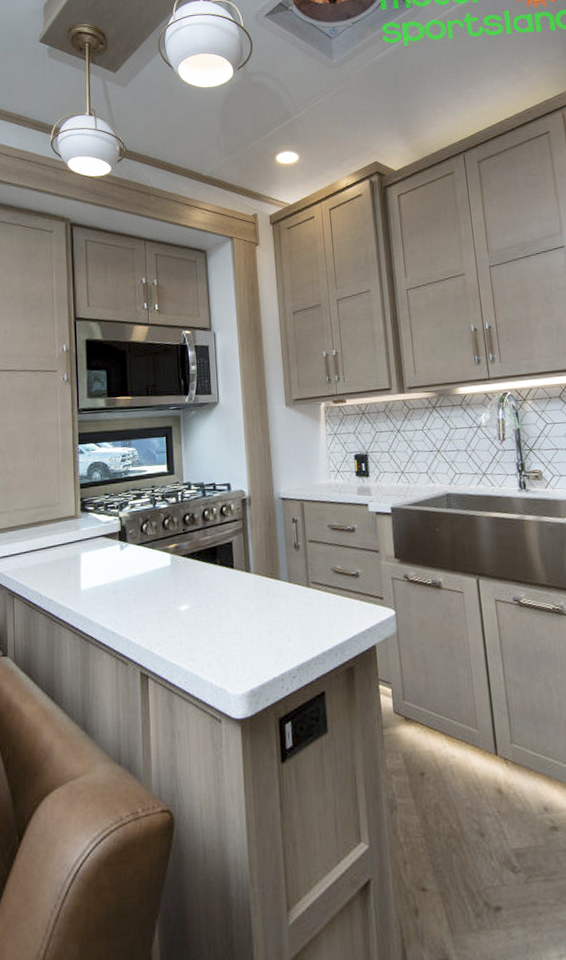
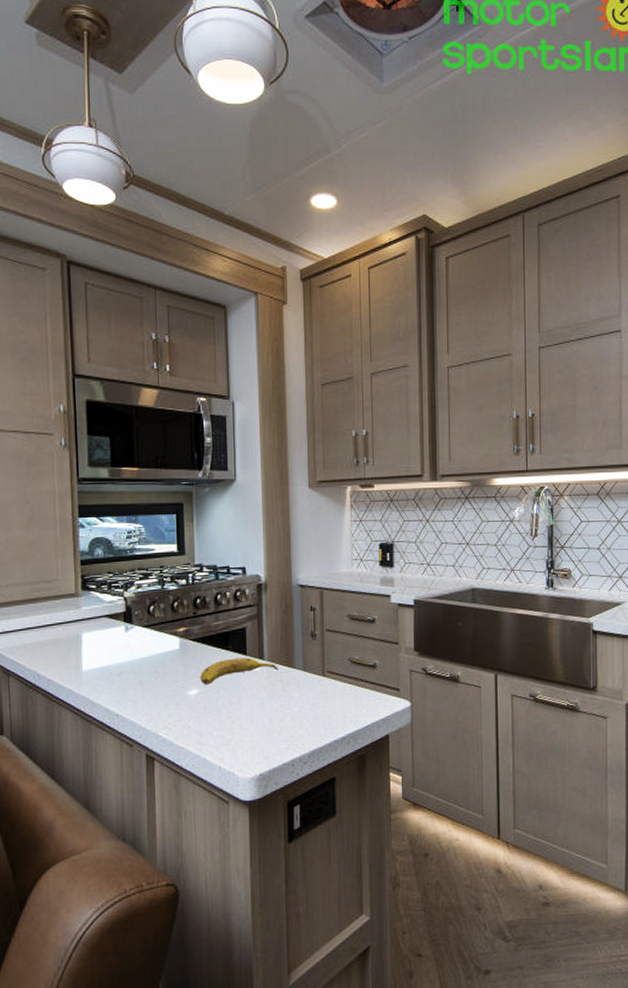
fruit: none [190,571,265,600] -> present [200,658,278,685]

